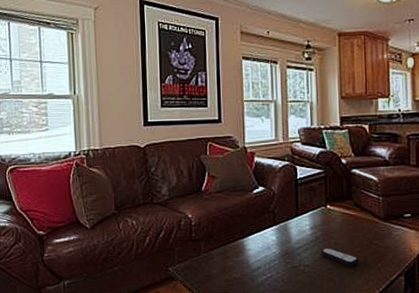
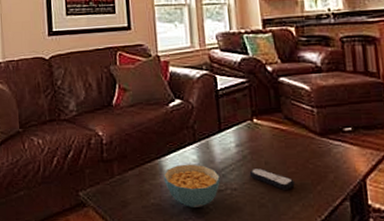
cereal bowl: none [245,243,295,282] -> present [163,164,220,209]

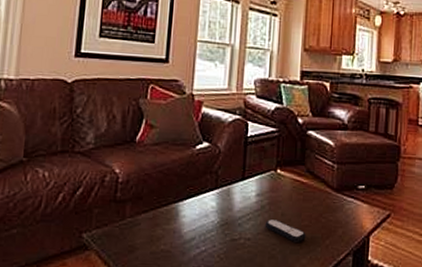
cereal bowl: present [163,164,220,209] -> none [178,210,236,257]

